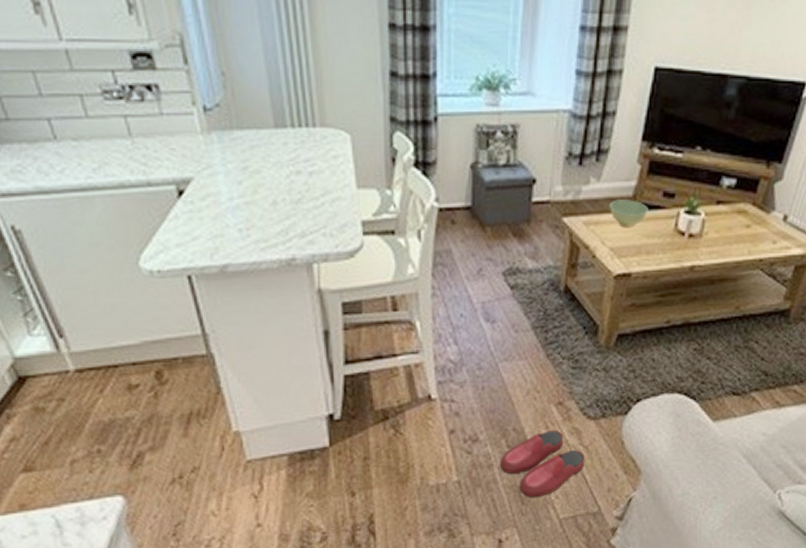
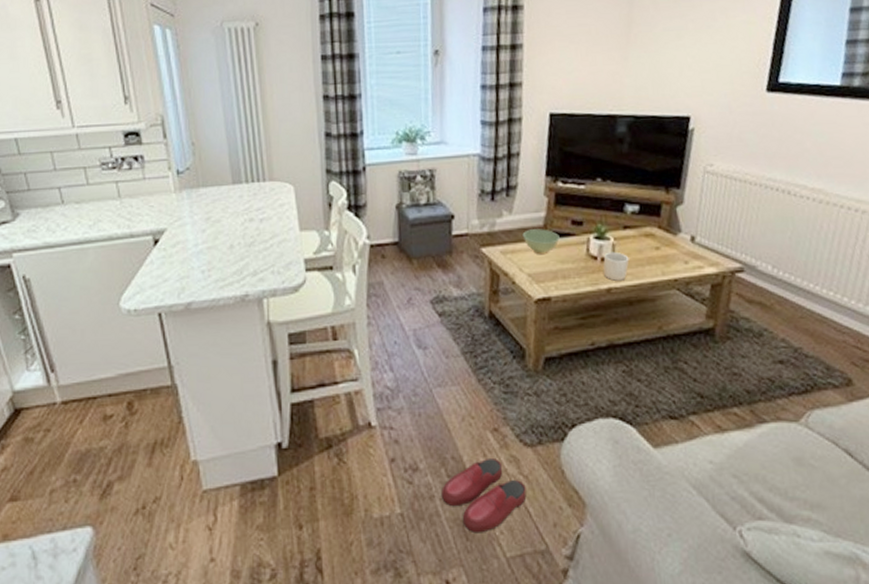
mug: none [688,228,718,258] -> present [602,251,630,281]

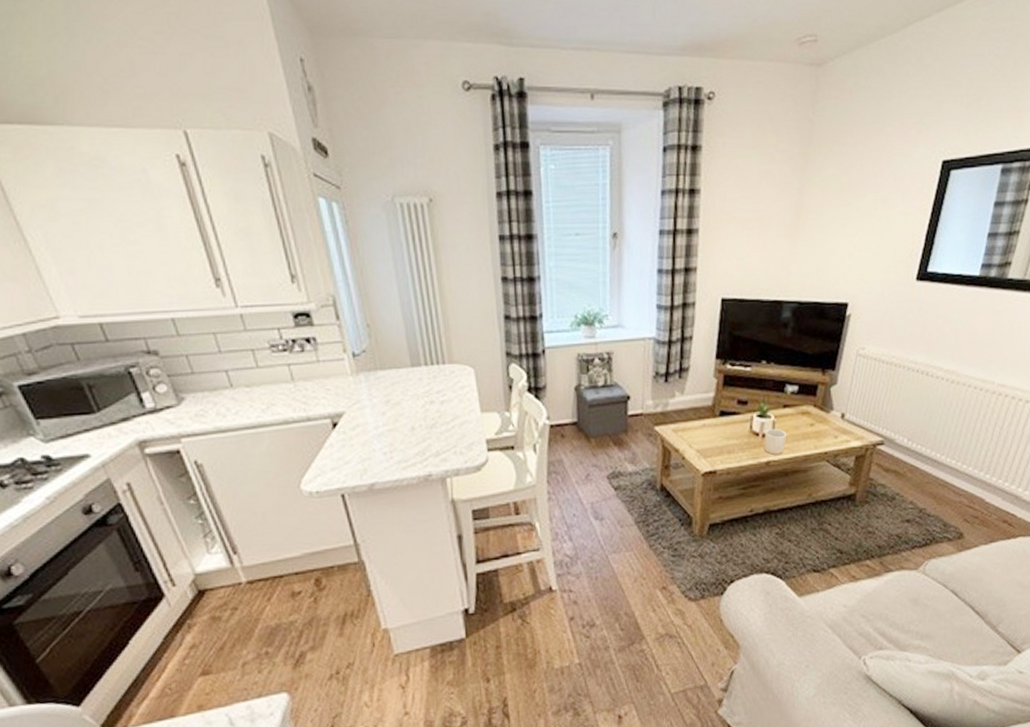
slippers: present [441,459,527,534] -> none [615,612,690,676]
bowl: present [522,229,560,255] -> none [693,408,726,432]

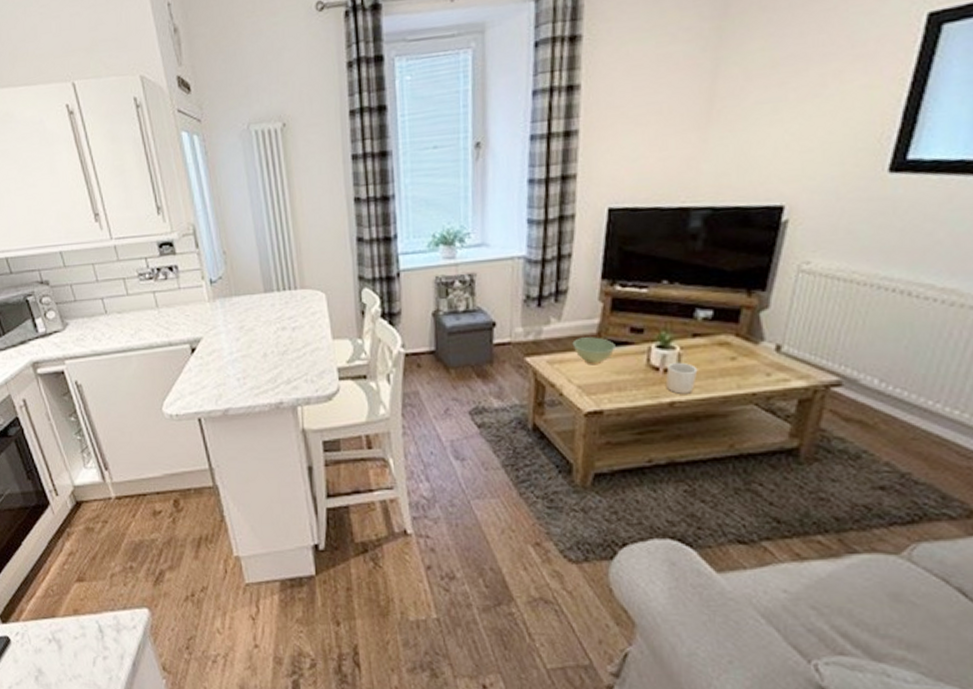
bowl: none [693,408,726,432] -> present [572,337,616,365]

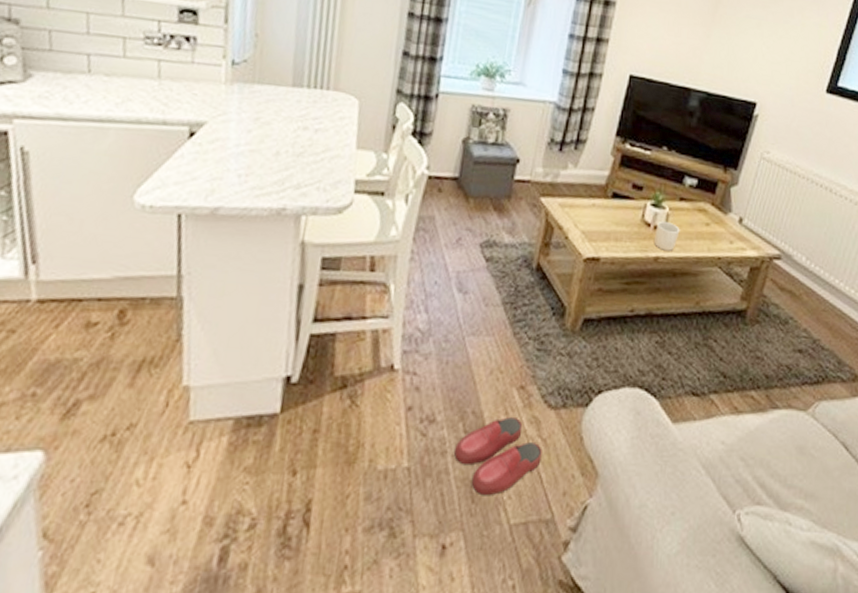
slippers: none [479,572,570,644] -> present [454,417,542,496]
bowl: present [572,337,616,365] -> none [583,186,619,214]

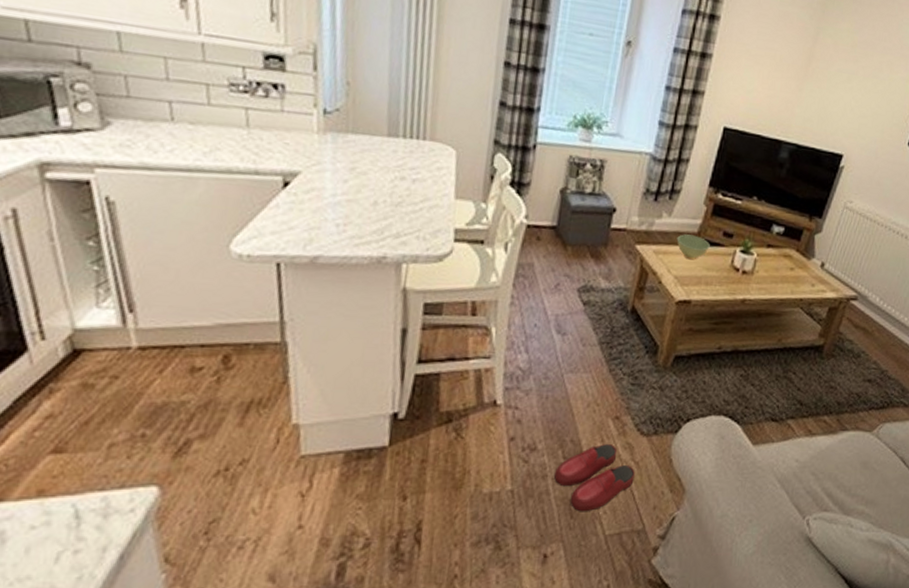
bowl: none [583,186,619,214] -> present [676,234,710,260]
mug: present [653,220,680,251] -> none [741,266,767,294]

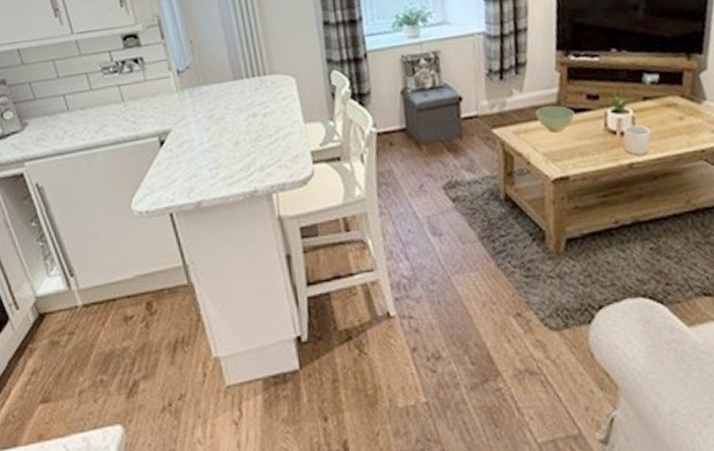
slippers: present [554,444,635,512] -> none [466,344,555,420]
mug: none [741,266,767,294] -> present [622,124,651,155]

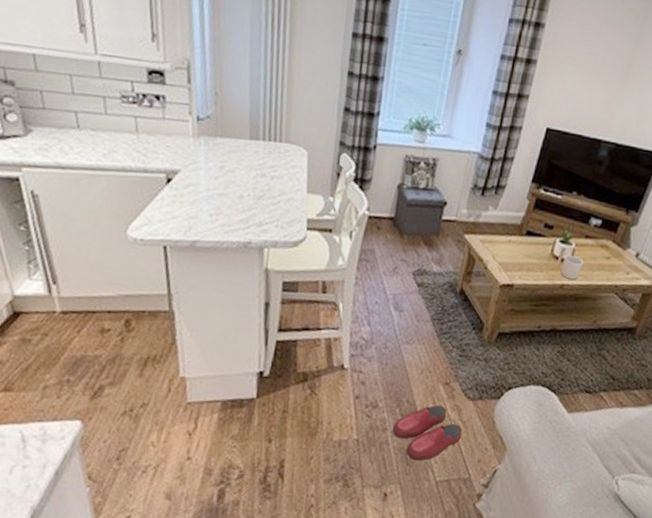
slippers: none [466,344,555,420] -> present [393,405,462,461]
bowl: present [535,105,575,133] -> none [501,225,532,249]

